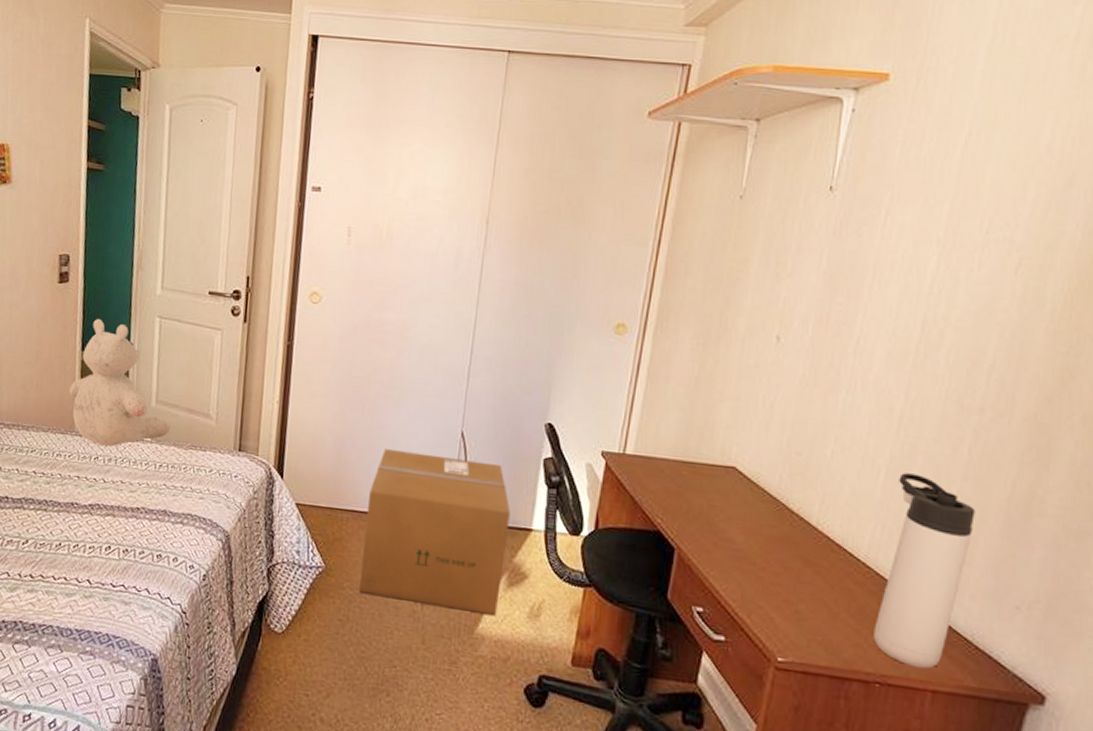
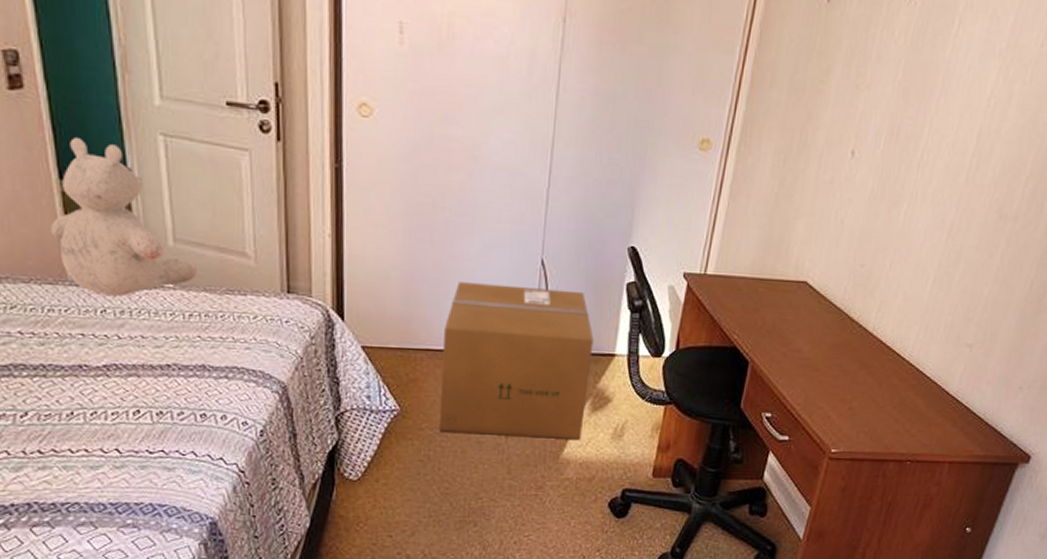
thermos bottle: present [873,473,975,670] -> none [909,279,1000,445]

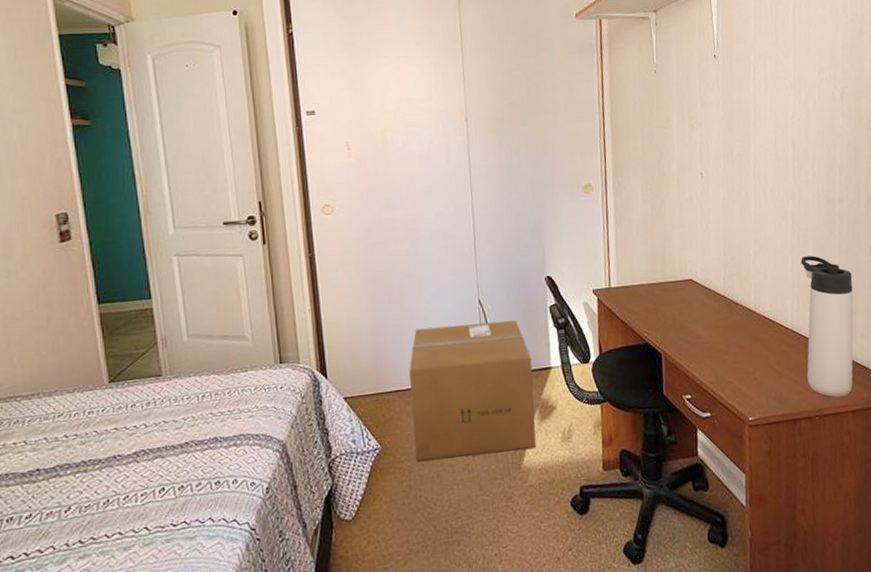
stuffed animal: present [50,138,197,297] -> none [91,269,207,392]
thermos bottle: none [909,279,1000,445] -> present [800,255,853,398]

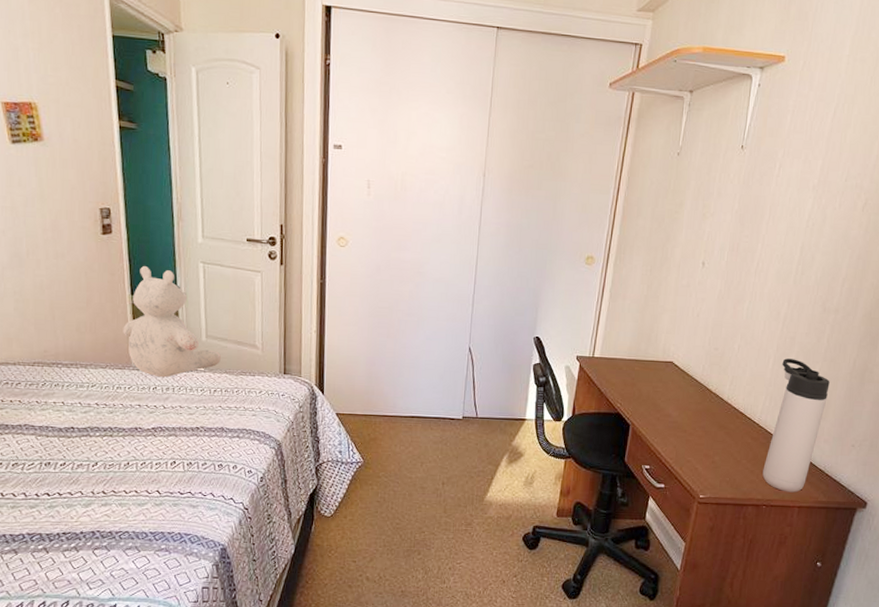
stuffed animal: none [91,269,207,392] -> present [123,266,221,378]
box: present [409,320,537,462] -> none [392,365,509,486]

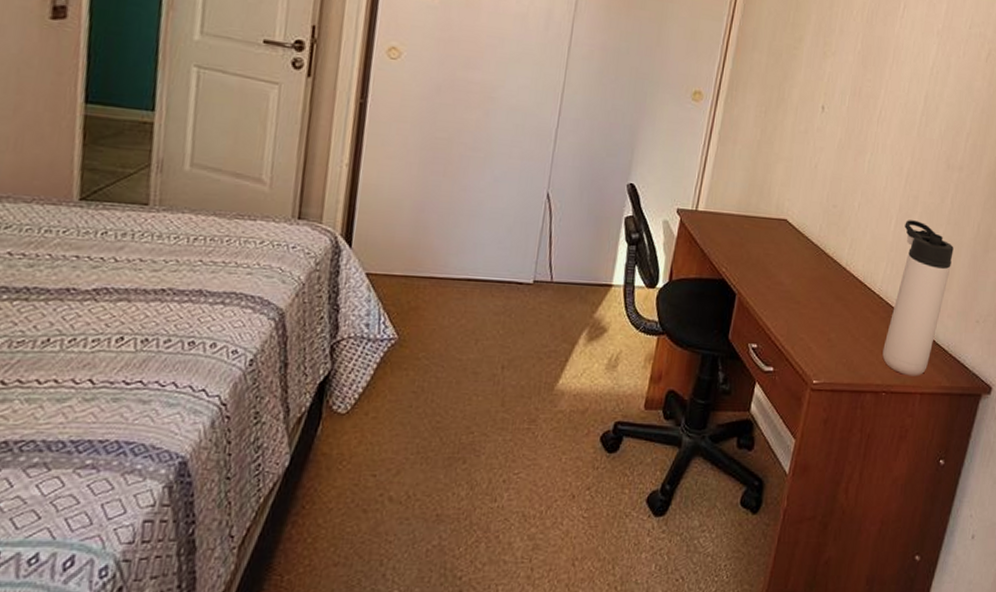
stuffed animal: present [123,266,221,378] -> none [64,65,210,219]

